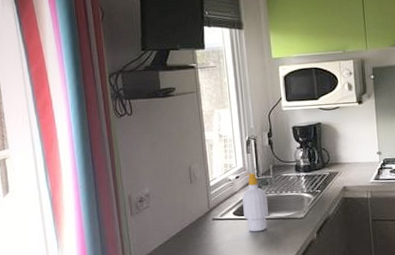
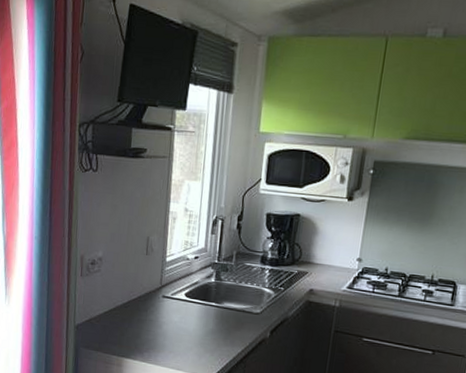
soap bottle: present [242,173,268,232] -> none [196,255,224,319]

